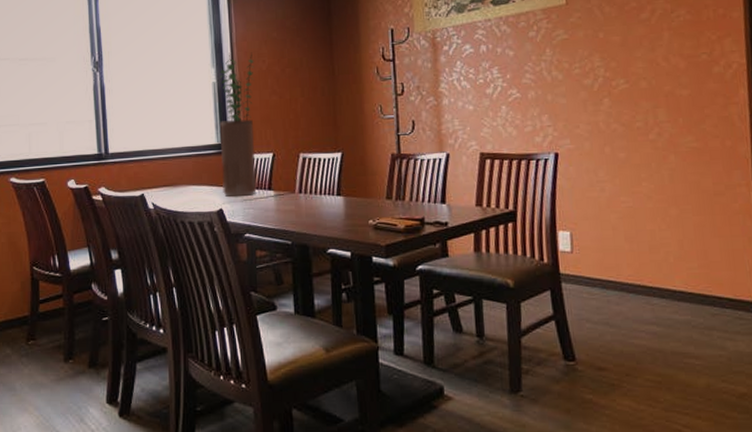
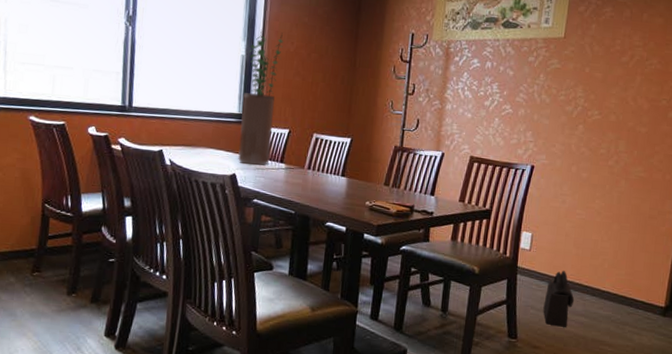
handbag: none [601,272,640,341] -> present [543,271,575,327]

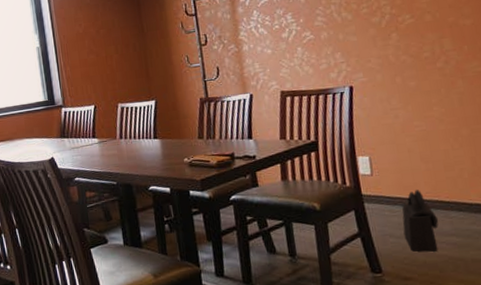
vase: present [238,29,283,166] -> none [42,18,82,147]

